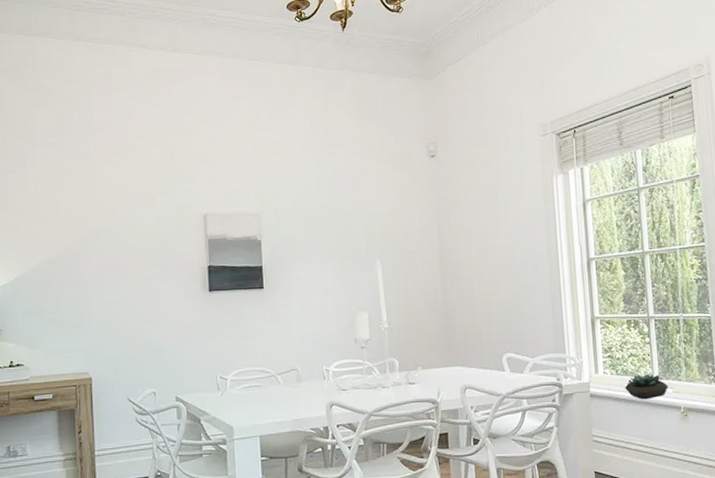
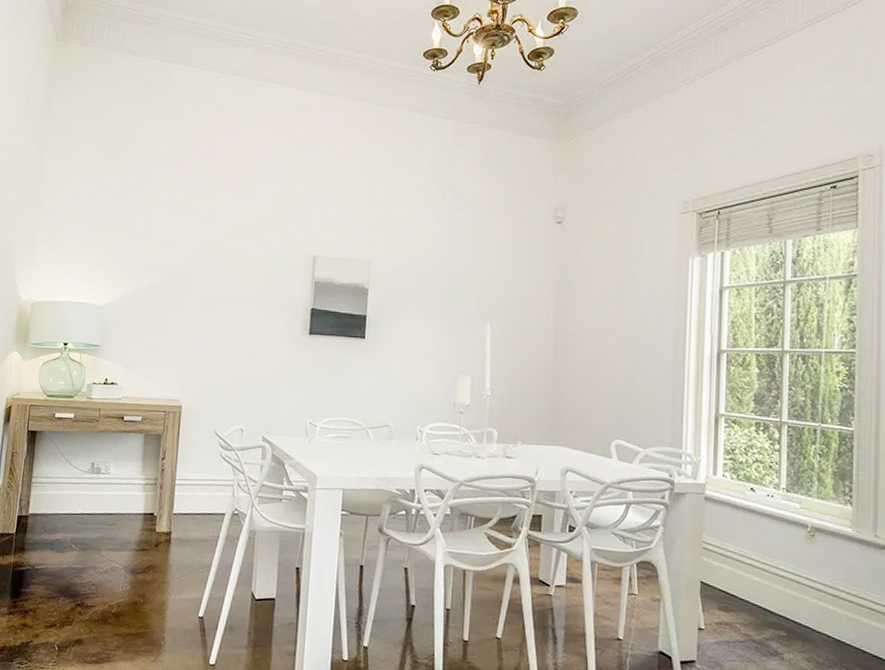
succulent plant: present [625,374,668,400] -> none [746,483,796,513]

